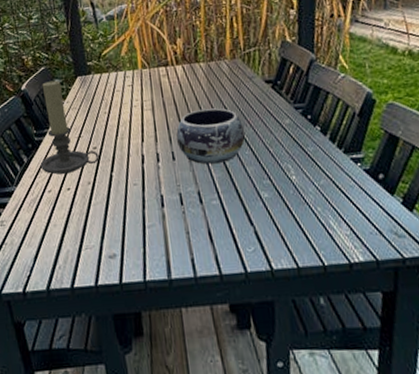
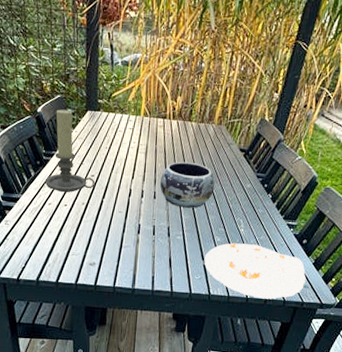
plate: none [253,192,400,264] -> present [204,243,306,299]

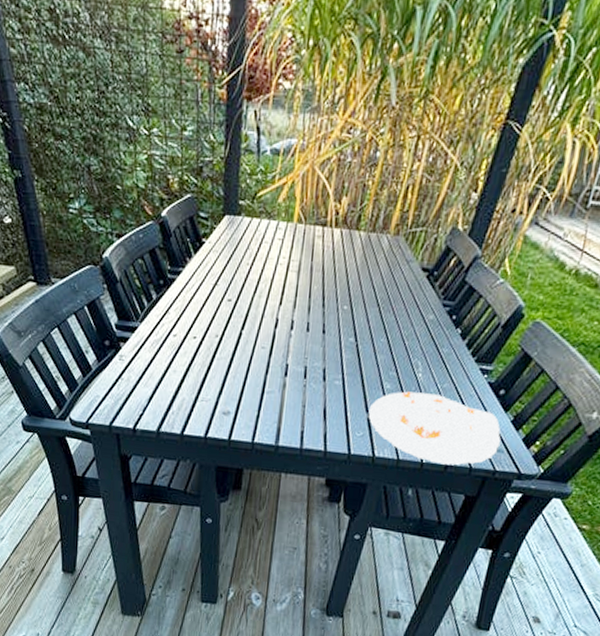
candle holder: present [44,109,95,192] -> none [169,212,232,321]
decorative bowl: present [160,161,215,208] -> none [315,283,387,345]

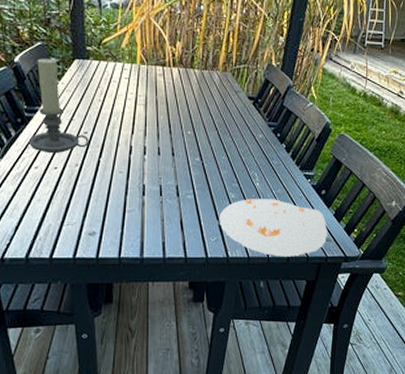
candle holder: none [169,212,232,321] -> present [28,58,89,153]

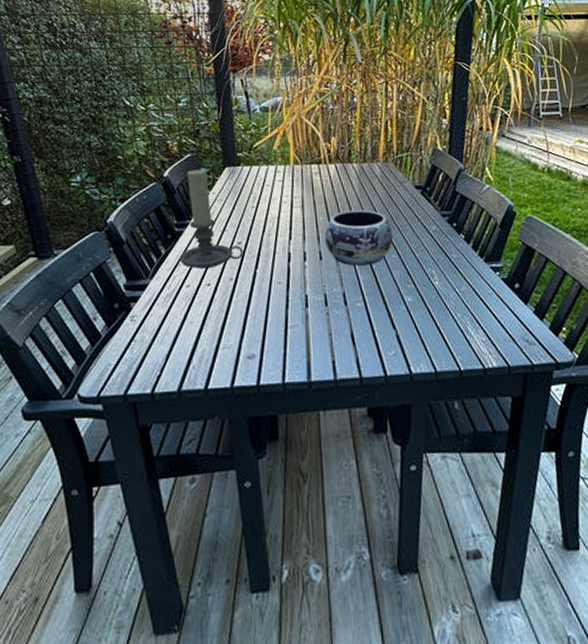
decorative bowl: none [164,112,224,163] -> present [325,209,393,266]
plate: present [219,199,328,257] -> none [395,298,531,369]

